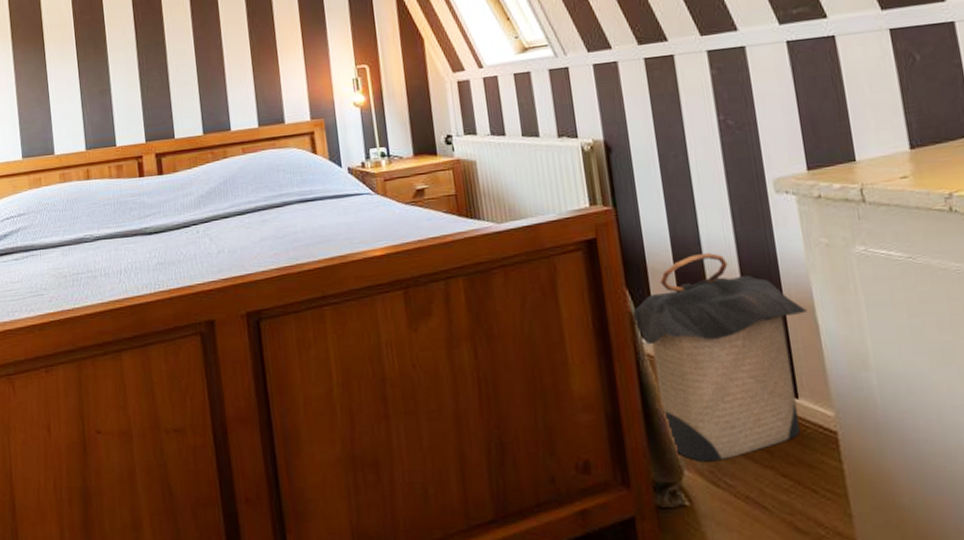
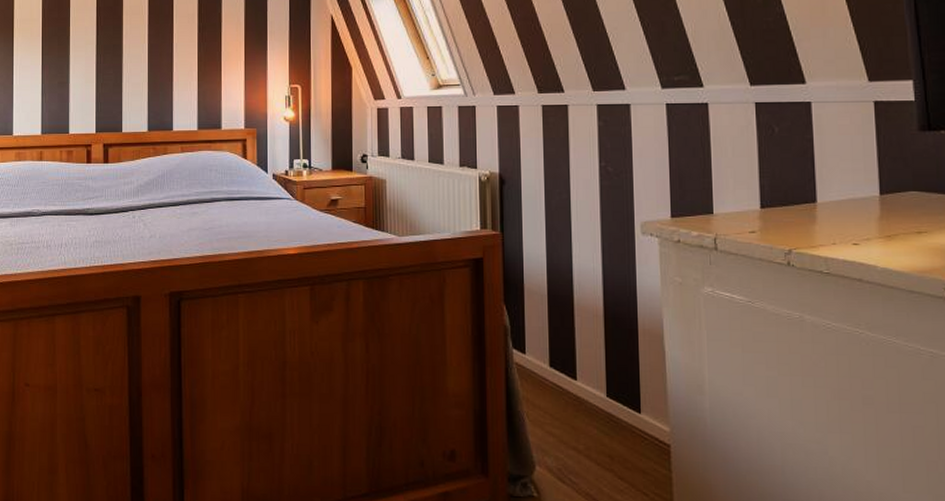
laundry hamper: present [631,253,807,462] -> none [506,280,657,461]

